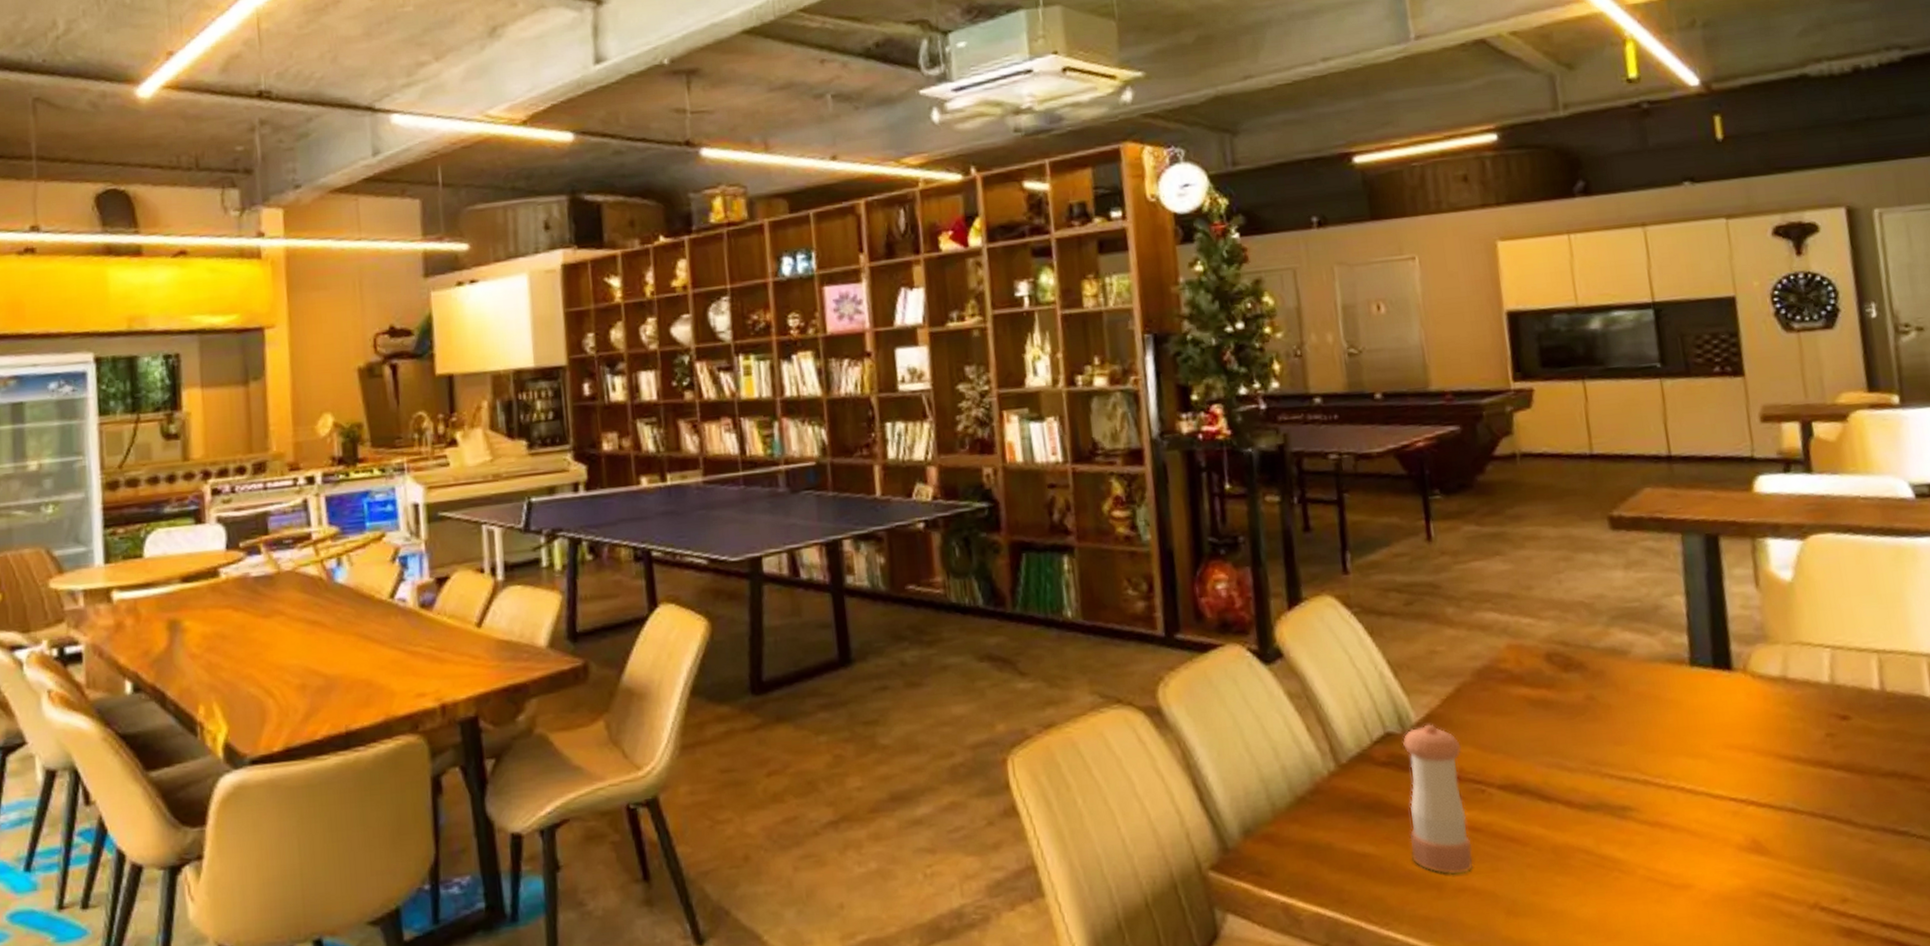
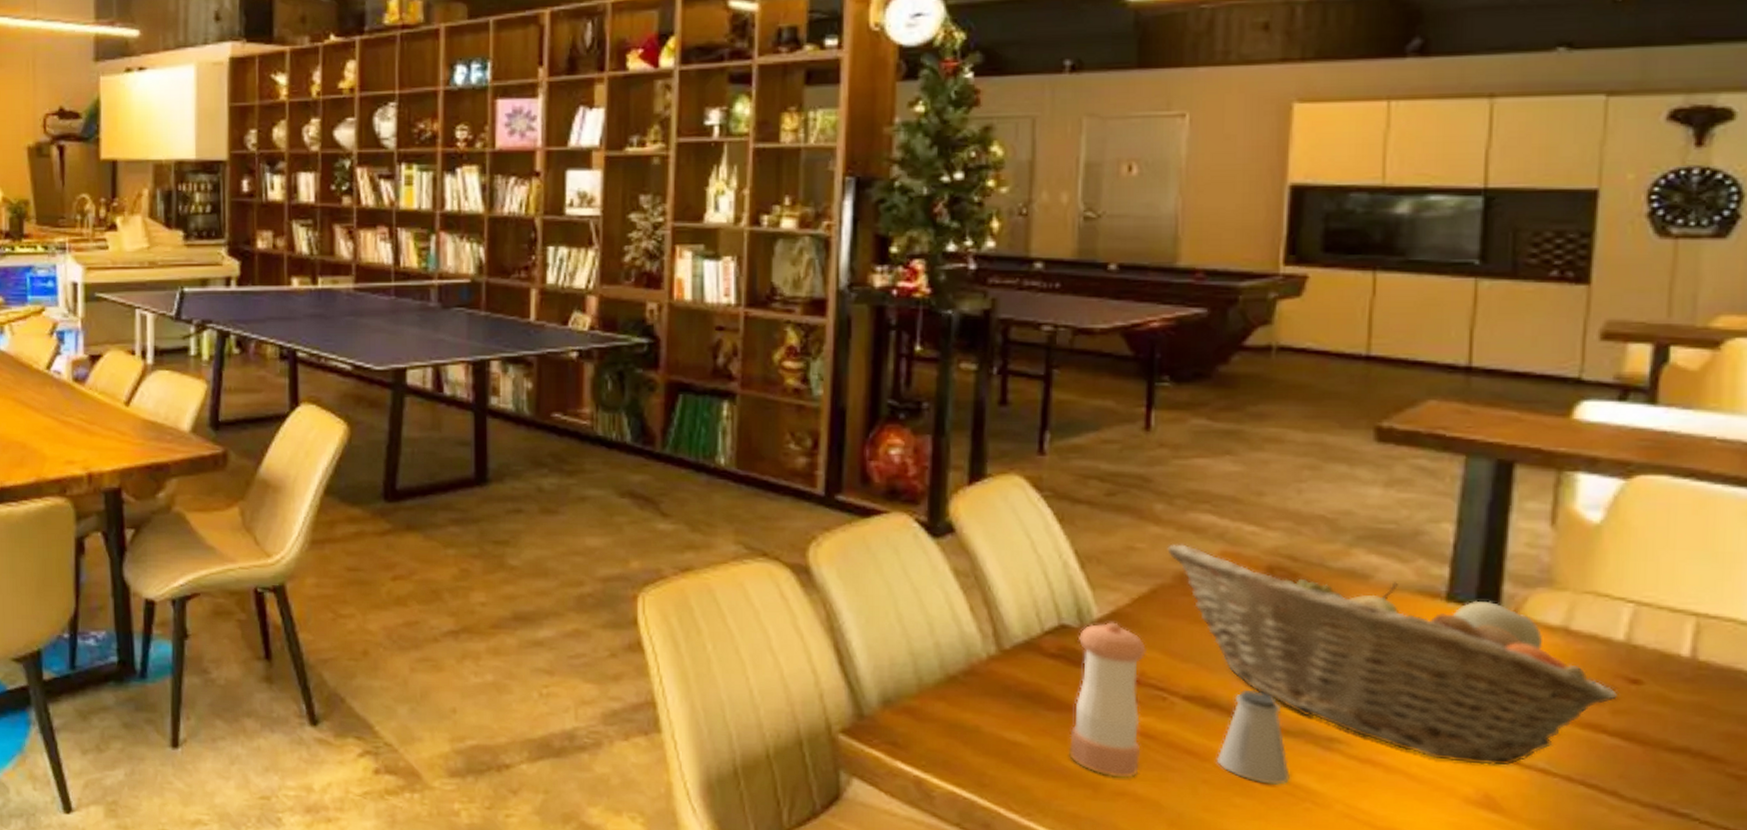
fruit basket: none [1462,642,1834,814] -> present [1167,544,1617,766]
saltshaker: none [1534,771,1597,859] -> present [1216,689,1290,785]
fruit: none [1696,661,1771,700] -> present [1452,600,1543,650]

